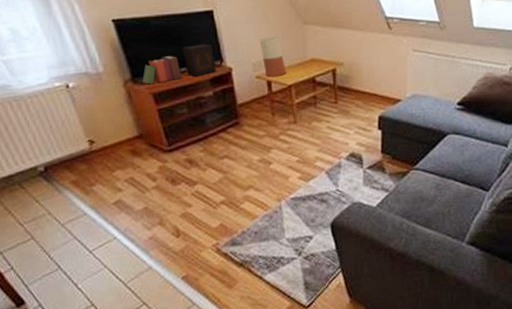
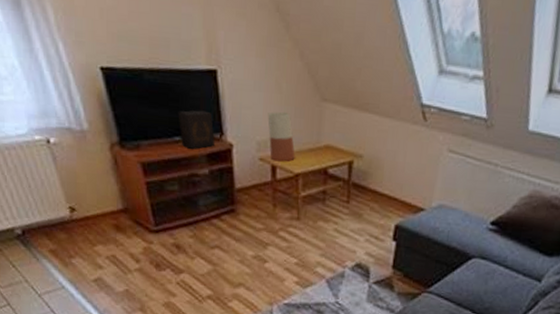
books: present [142,56,182,85] -> none [131,119,176,152]

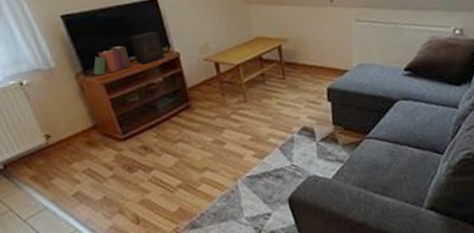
books: none [131,119,176,152] -> present [93,46,132,76]
vase: present [267,112,295,162] -> none [204,19,233,59]

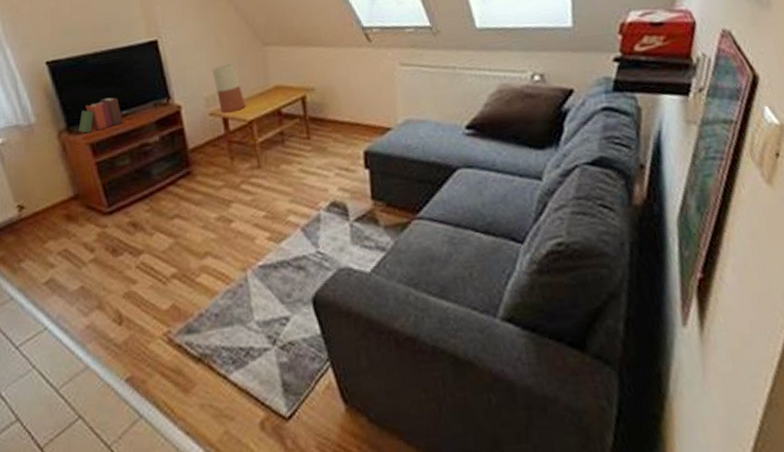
decorative box: present [130,31,164,64] -> none [123,79,162,120]
vase: none [204,19,233,59] -> present [212,64,246,114]

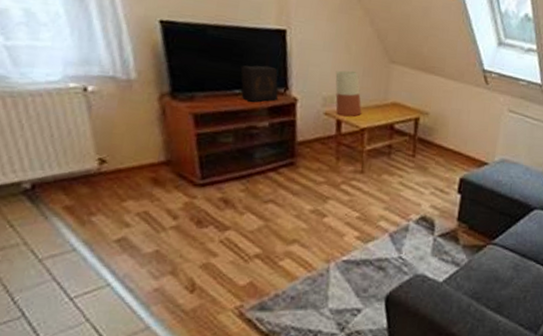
books: present [79,97,124,133] -> none [183,72,235,103]
decorative box: none [123,79,162,120] -> present [240,65,278,102]

